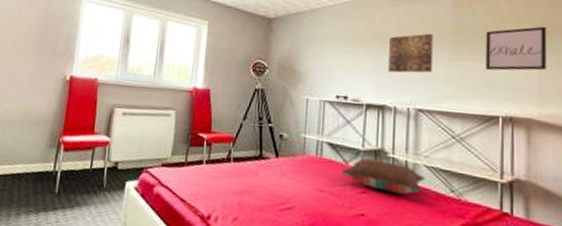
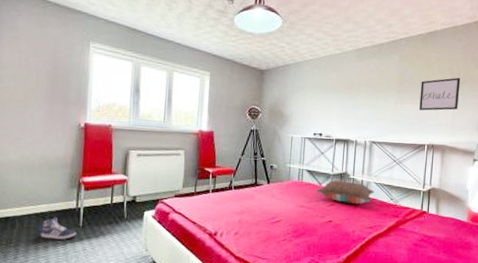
sneaker: none [14,180,51,207] -> present [40,217,76,239]
wall art: present [387,33,434,73] -> none [351,82,386,114]

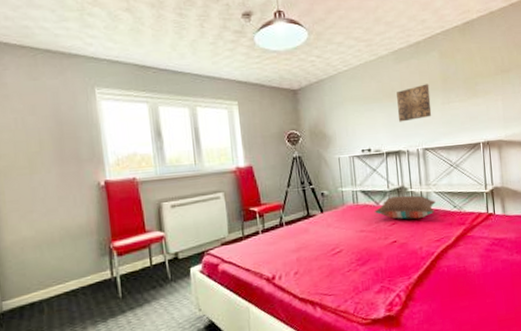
sneaker: present [40,217,76,239] -> none [75,293,117,319]
wall art: none [351,82,386,114] -> present [397,84,432,122]
wall art: present [419,77,461,111] -> none [465,65,508,108]

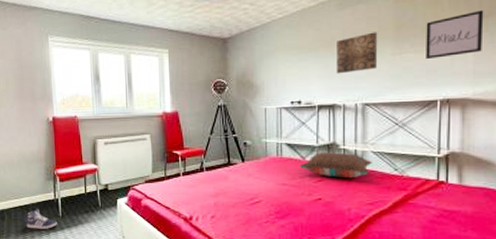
sneaker: none [75,293,117,319] -> present [26,209,57,229]
wall art: none [465,65,508,108] -> present [426,10,484,60]

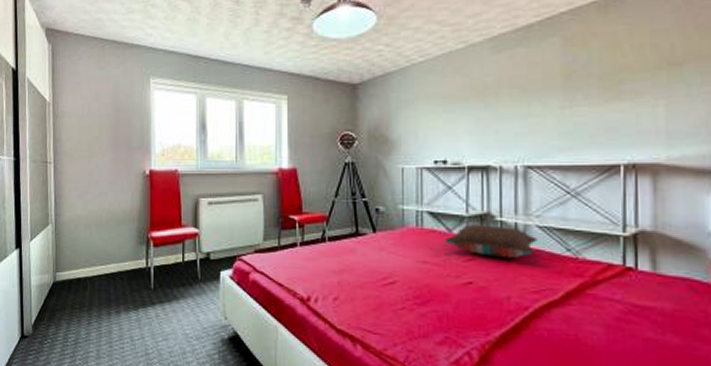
sneaker: present [26,209,57,229] -> none [112,278,148,304]
wall art: present [335,32,378,74] -> none [489,80,543,129]
wall art: present [426,10,484,60] -> none [603,56,677,115]

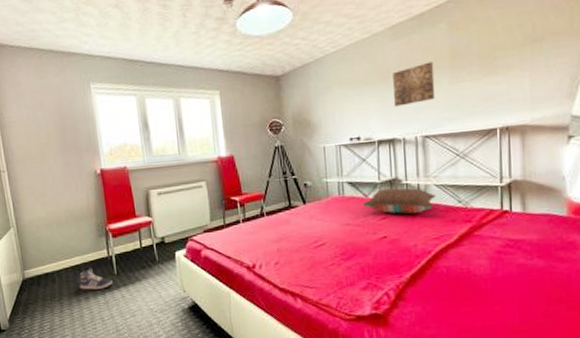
sneaker: none [112,278,148,304] -> present [79,268,113,290]
wall art: none [489,80,543,129] -> present [393,61,436,107]

